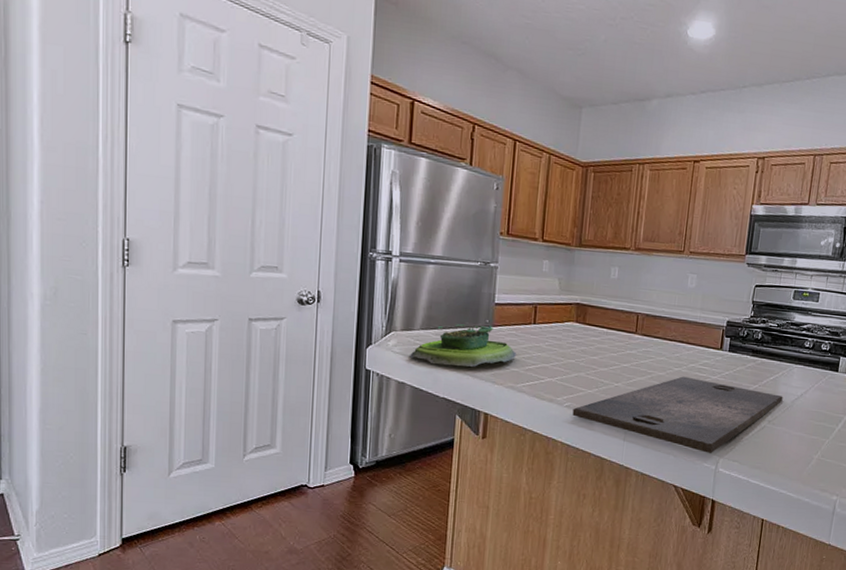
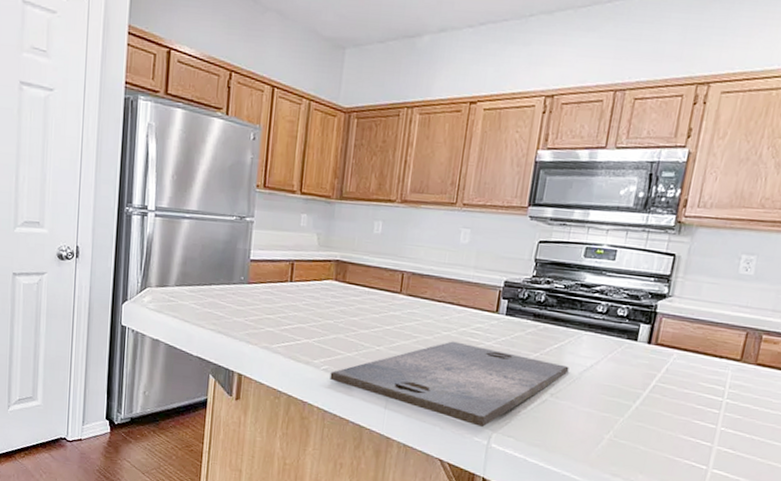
plant pot: present [410,324,517,367] -> none [164,281,273,326]

